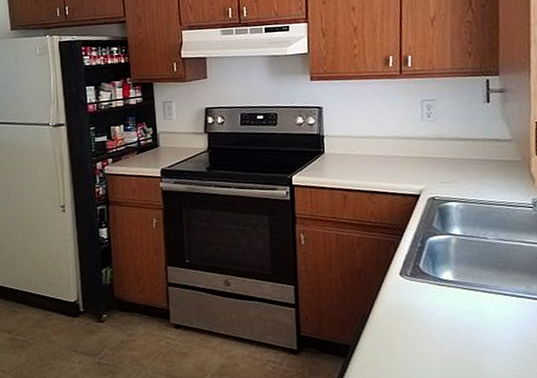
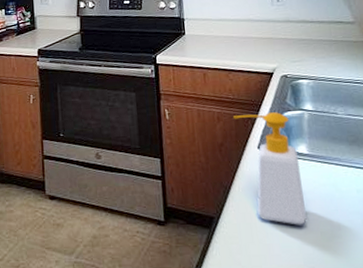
soap bottle: none [375,237,448,354] -> present [233,112,307,225]

